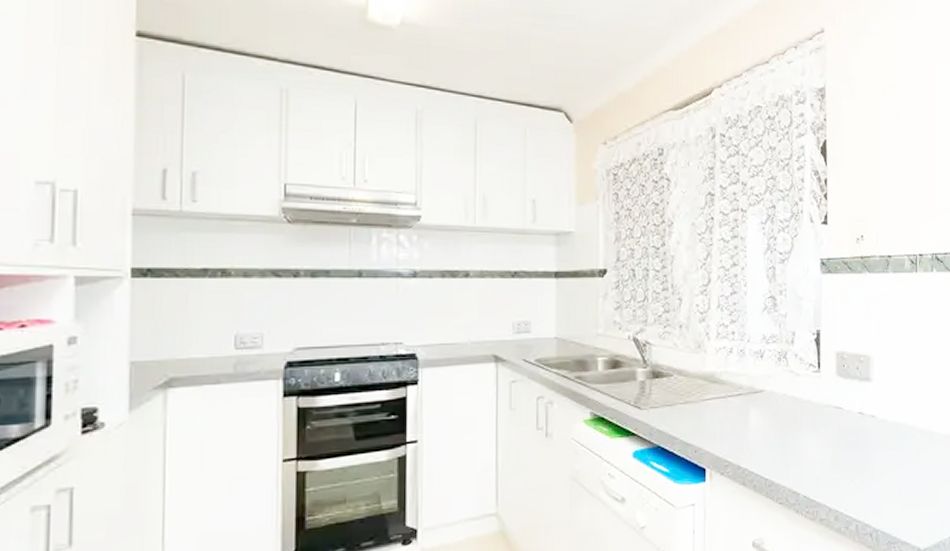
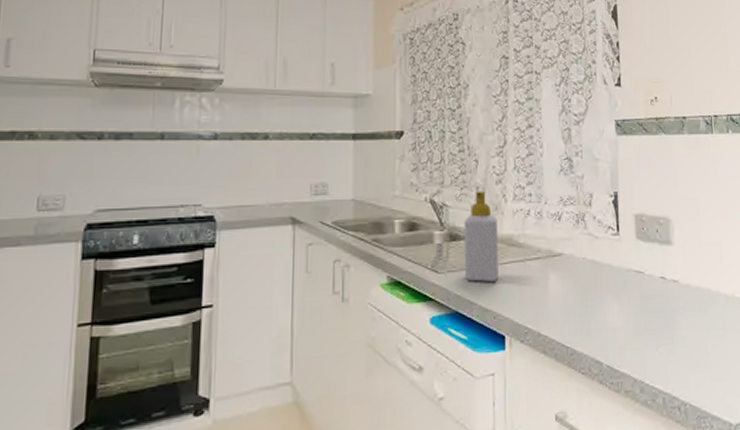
soap bottle: none [666,329,700,417] -> present [464,190,498,282]

